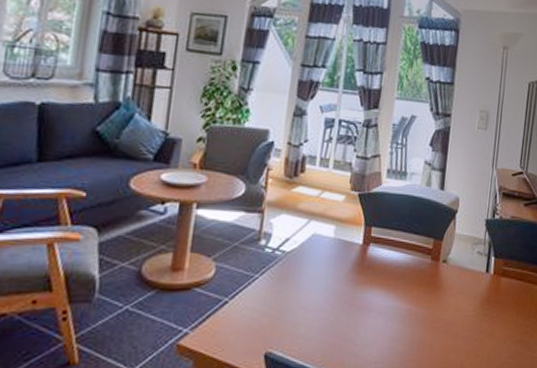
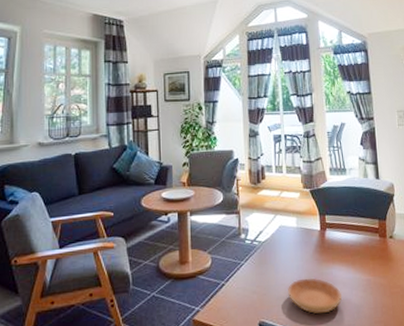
saucer: none [308,302,374,347] -> present [288,278,342,314]

